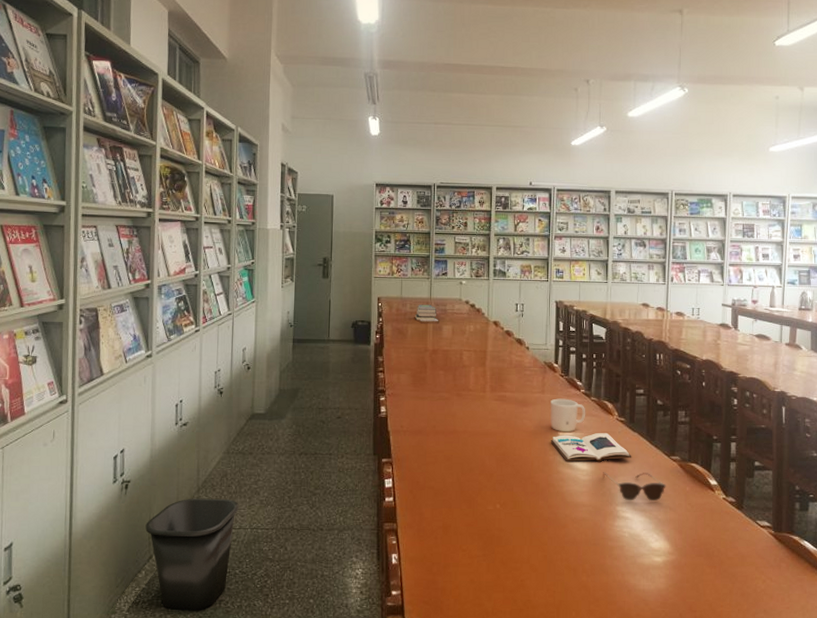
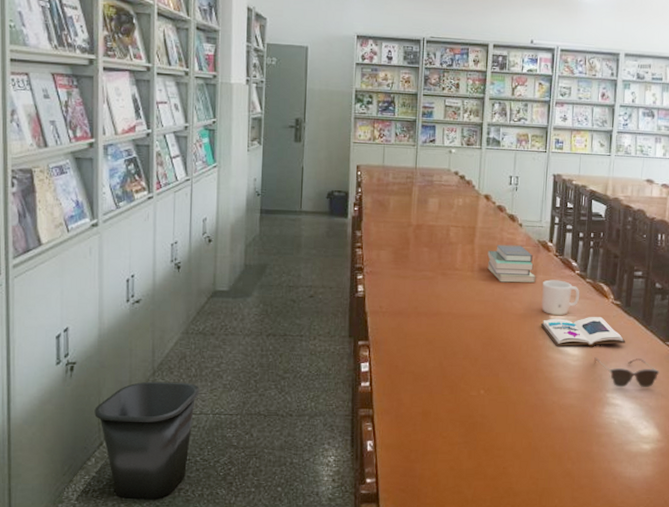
books: present [414,304,439,324] -> none [397,174,425,197]
books: none [498,366,544,402] -> present [487,244,536,283]

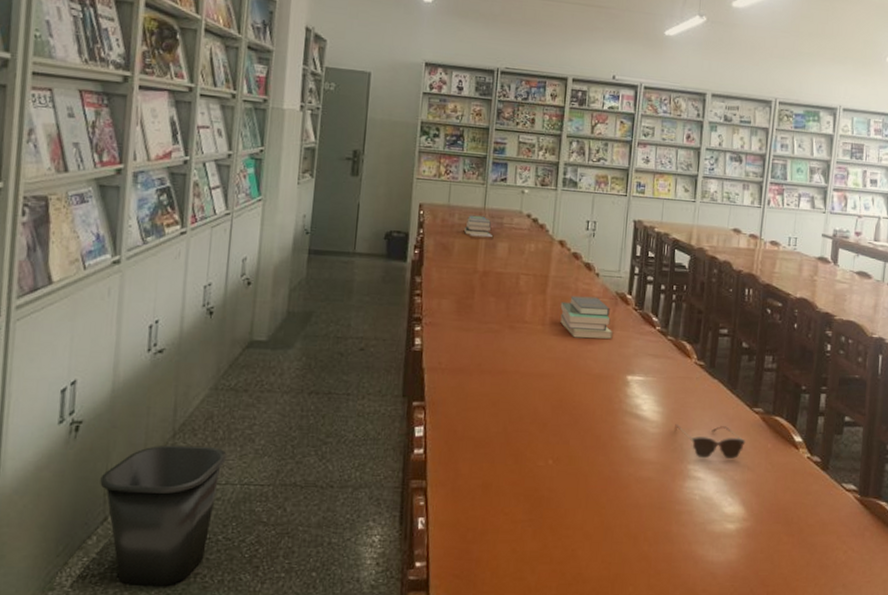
books: none [397,174,425,197] -> present [463,215,494,241]
book: present [540,316,626,347] -> none [616,378,710,412]
mug: present [541,279,580,316] -> none [618,336,661,377]

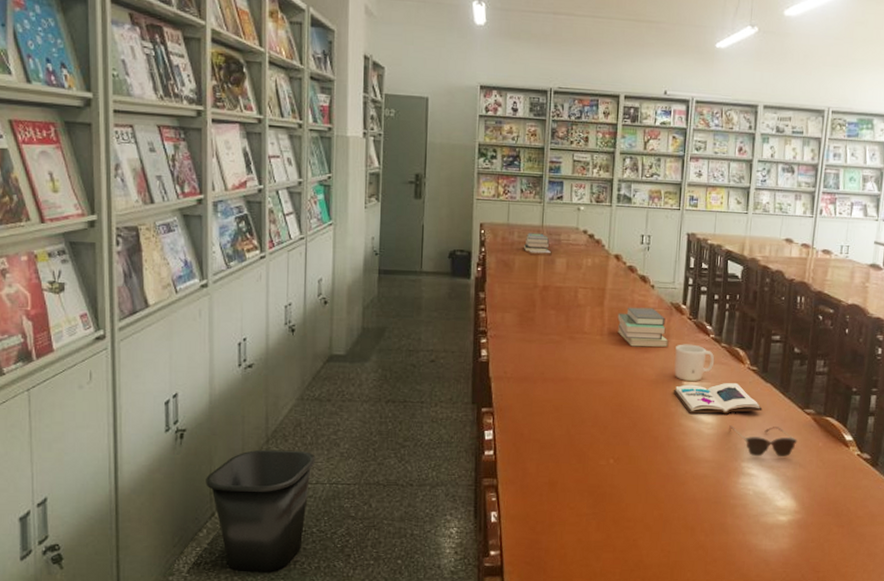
book: none [616,378,710,412] -> present [673,382,763,415]
mug: none [618,336,661,377] -> present [674,344,715,382]

